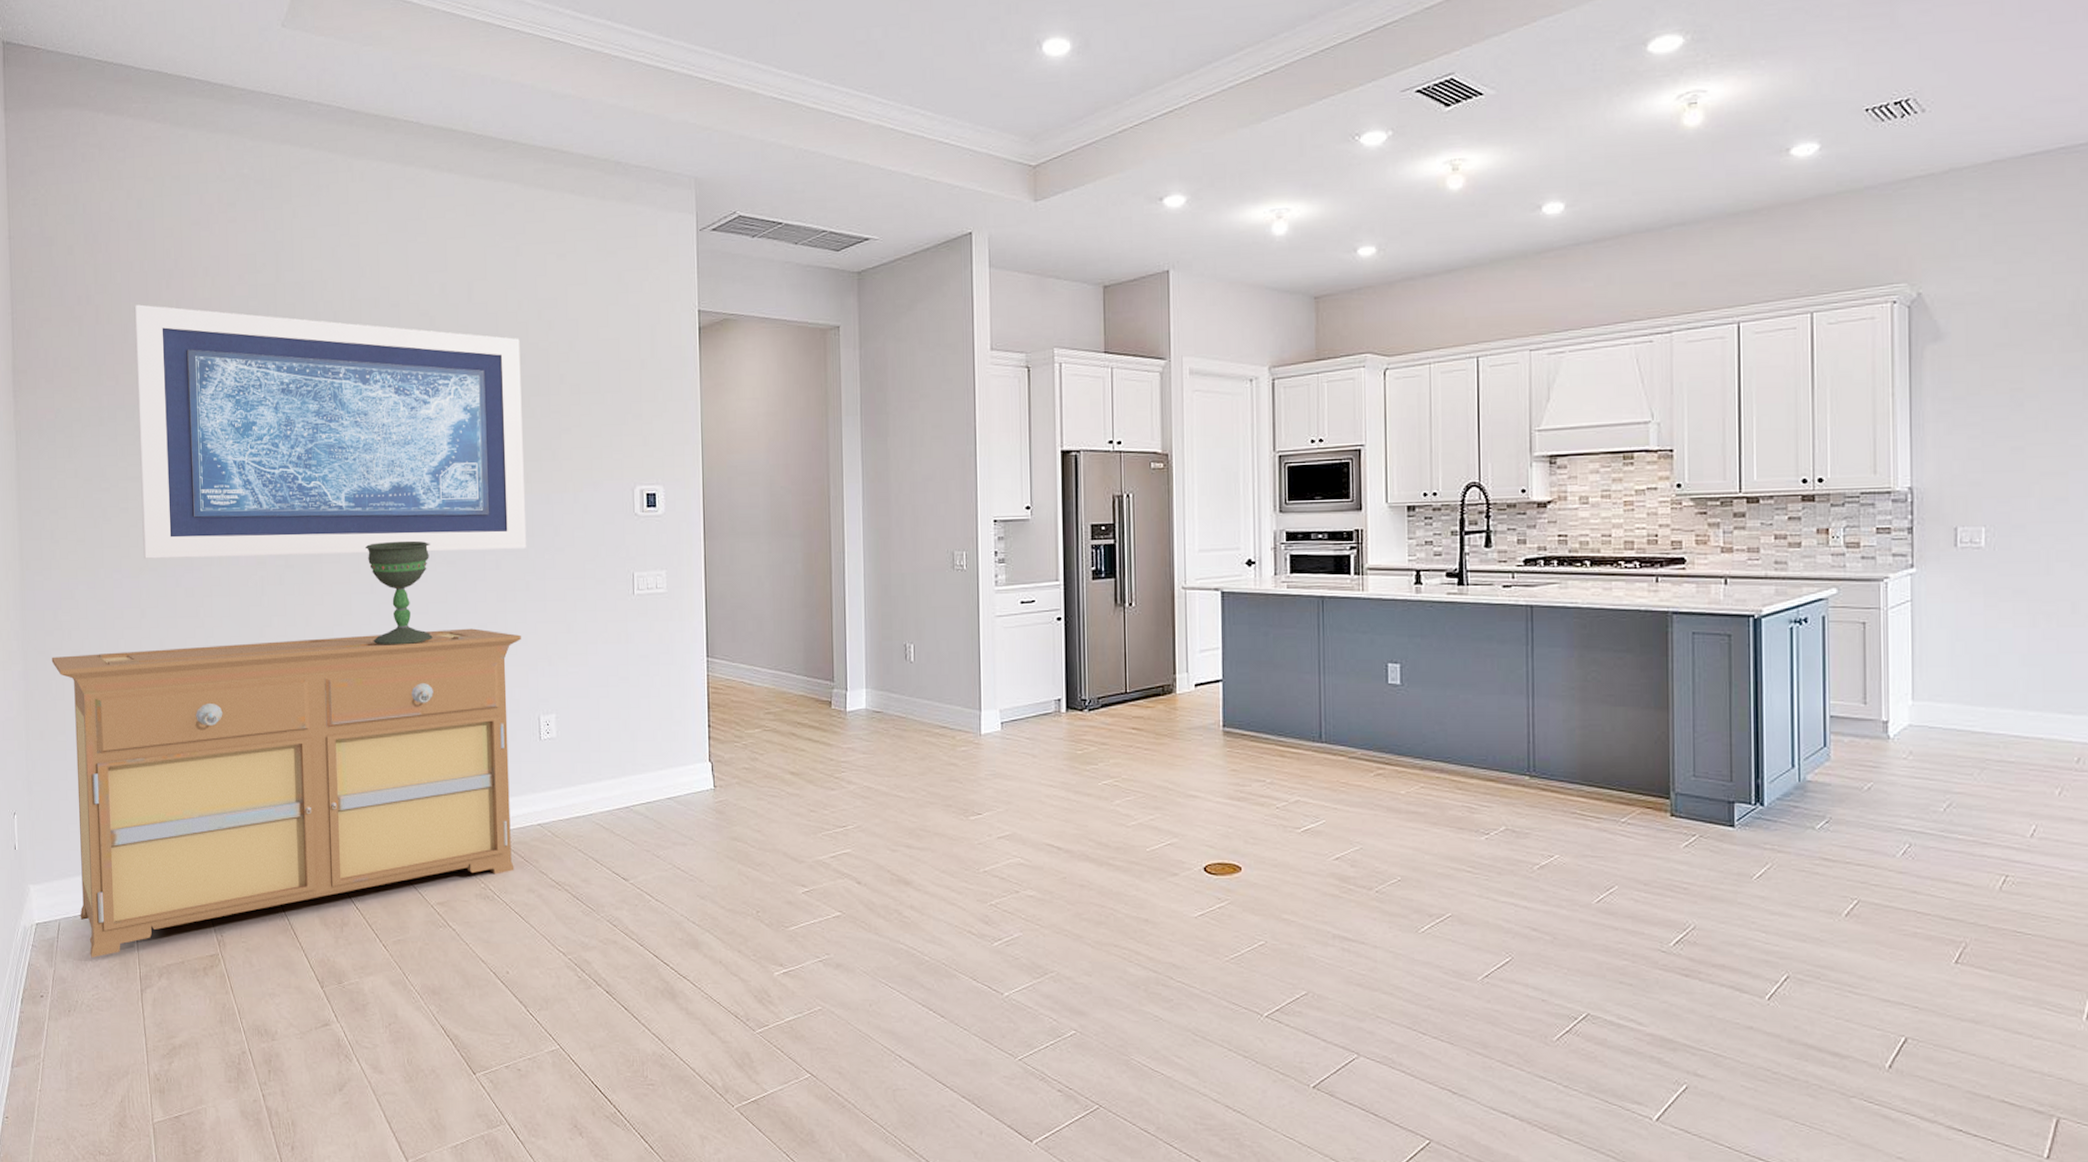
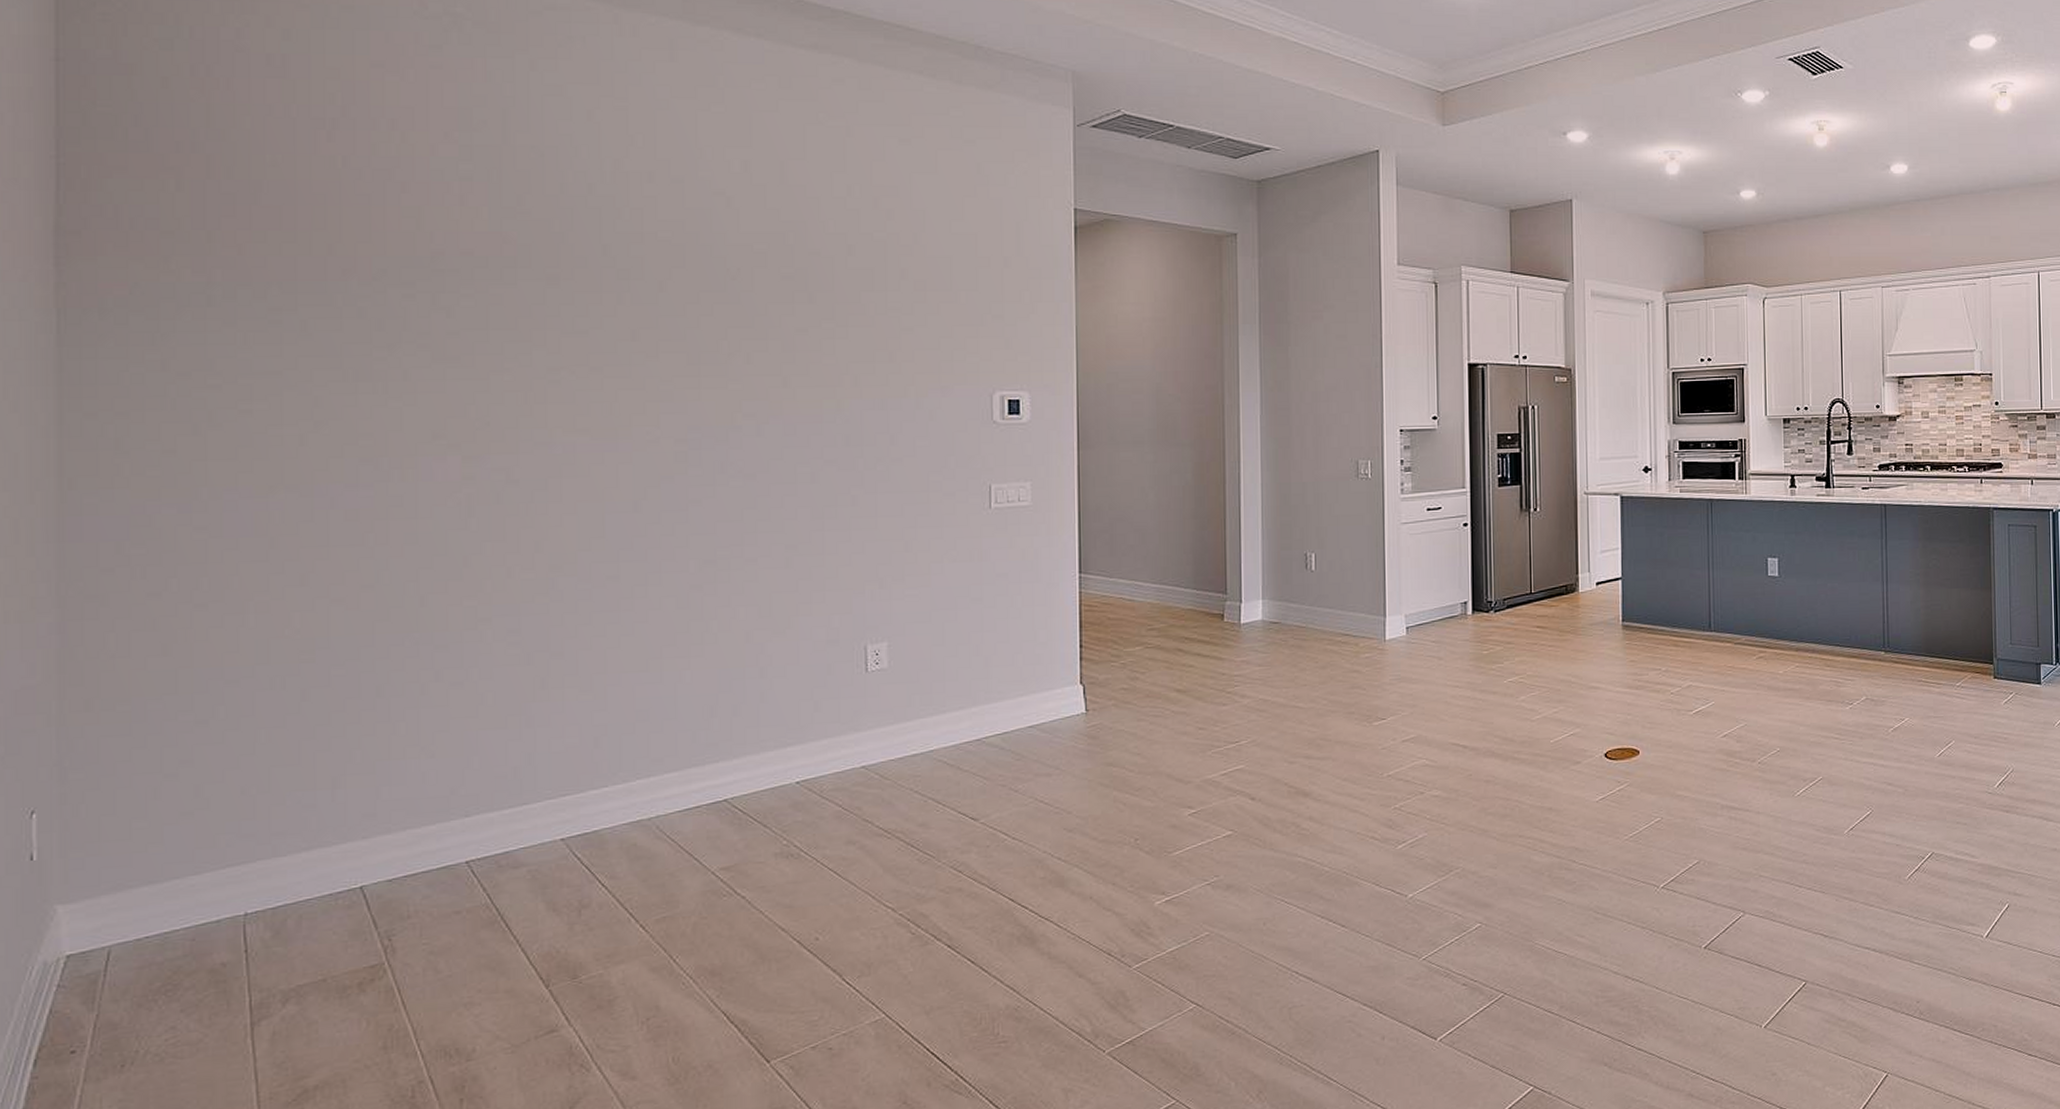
sideboard: present [51,628,521,958] -> none [109,549,843,991]
wall art: present [134,304,527,559] -> none [272,158,854,474]
chalice: present [365,540,433,645] -> none [627,450,722,573]

